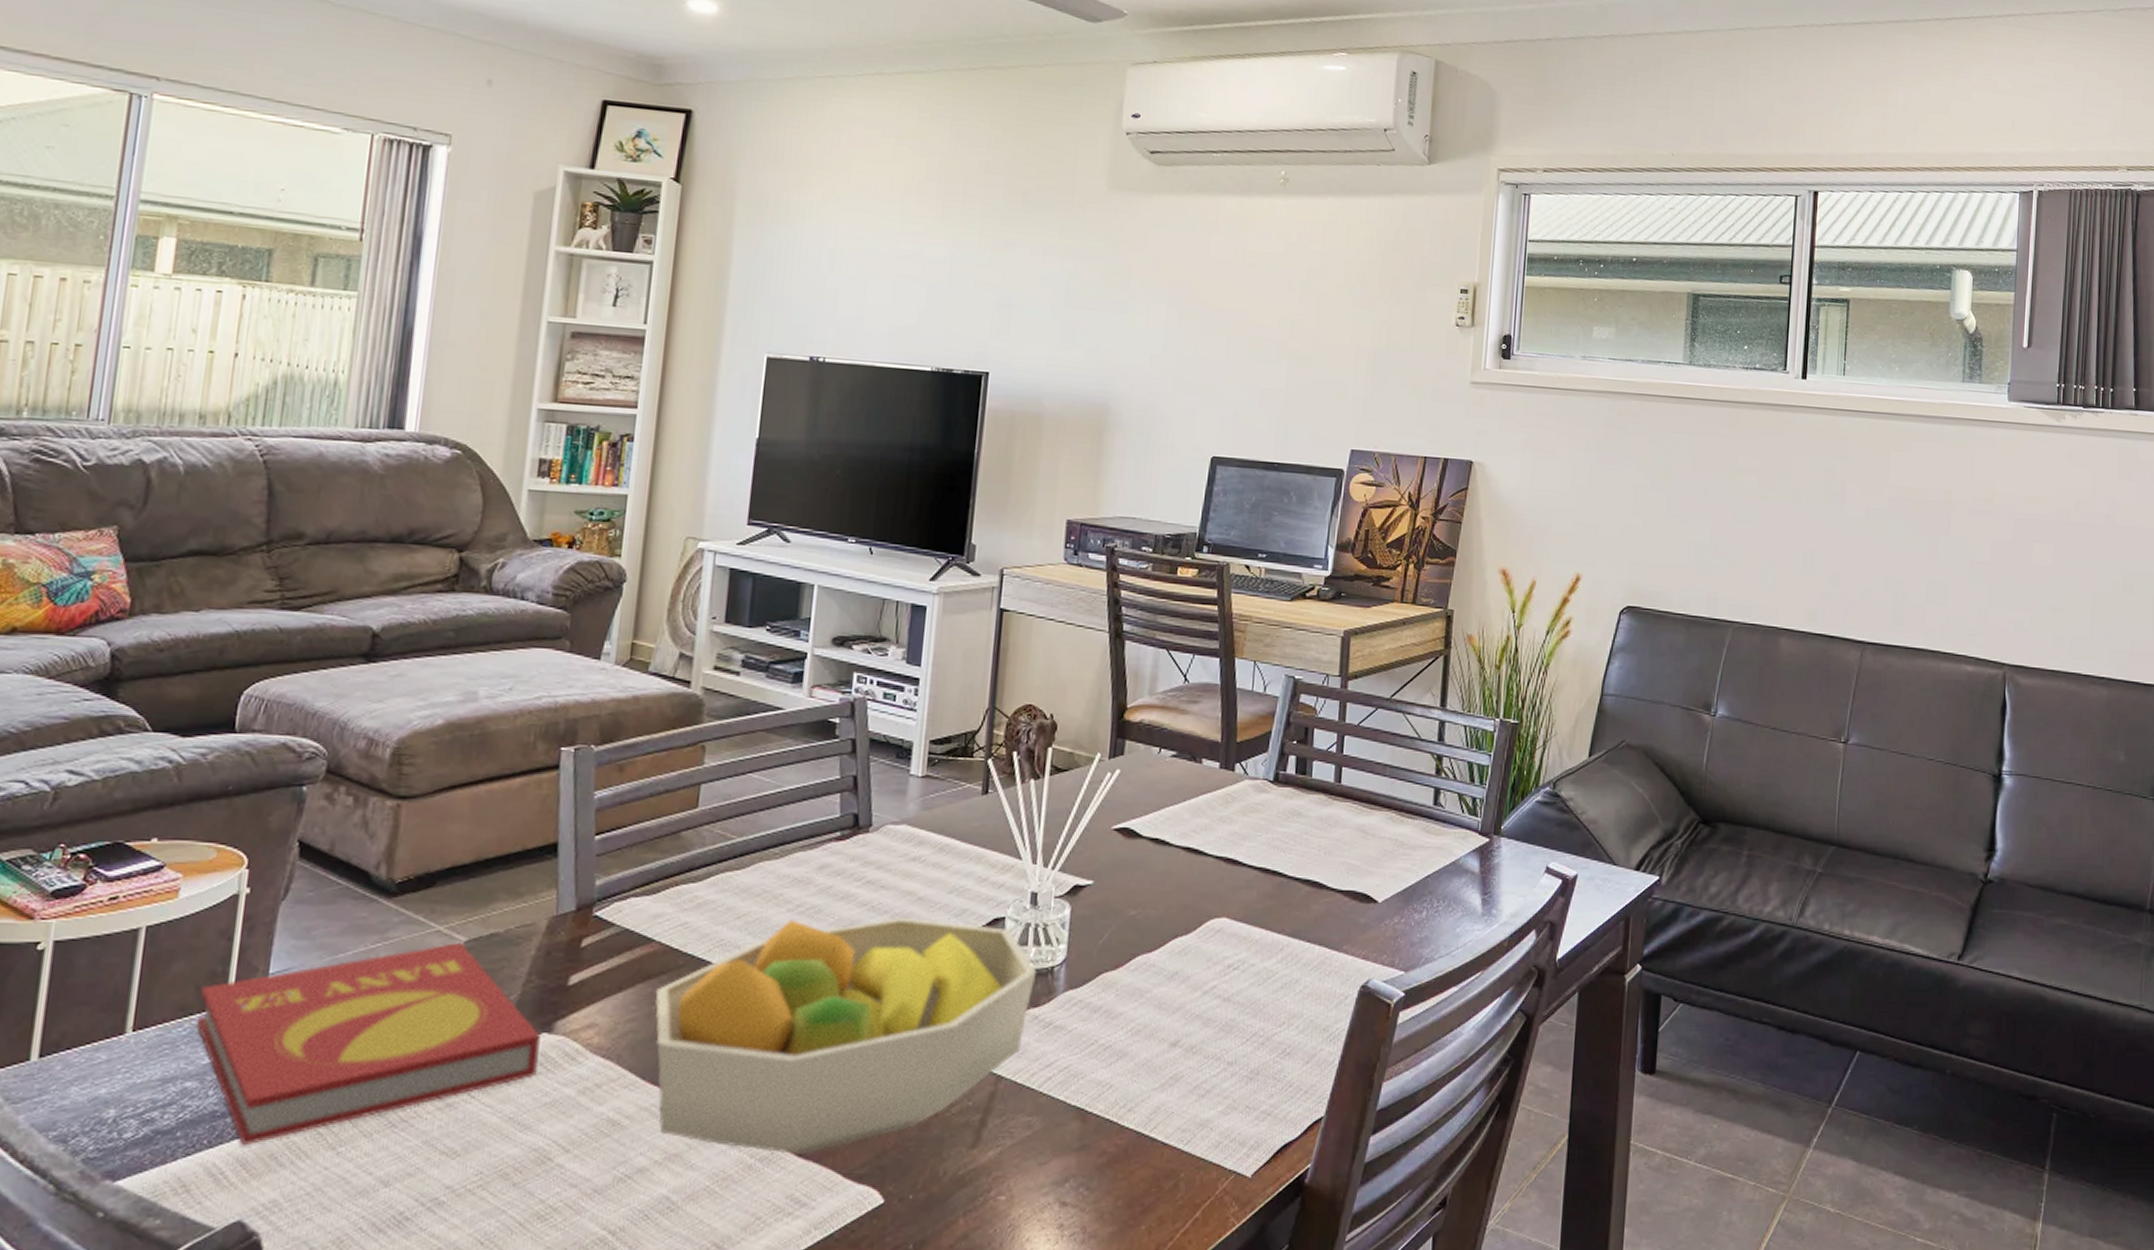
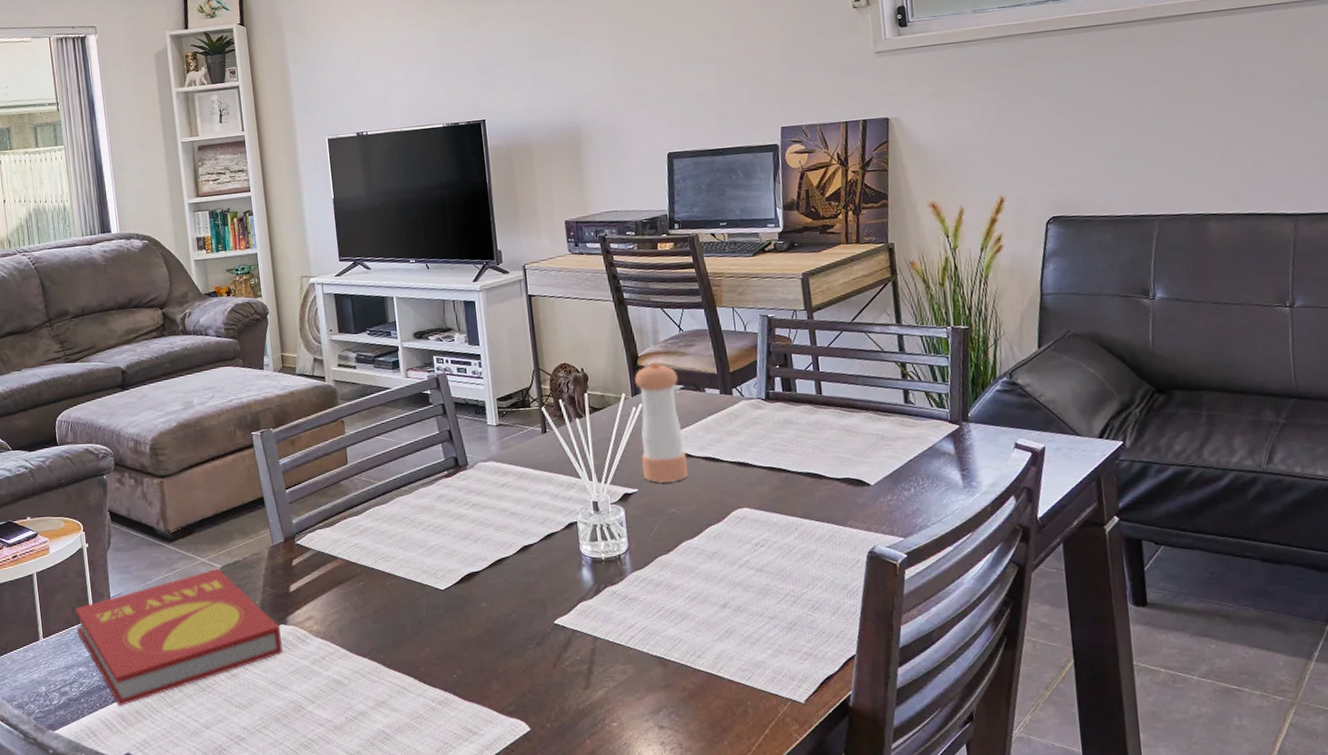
fruit bowl: present [655,917,1037,1156] -> none [346,527,609,699]
pepper shaker: none [1104,716,1172,877] -> present [635,361,688,483]

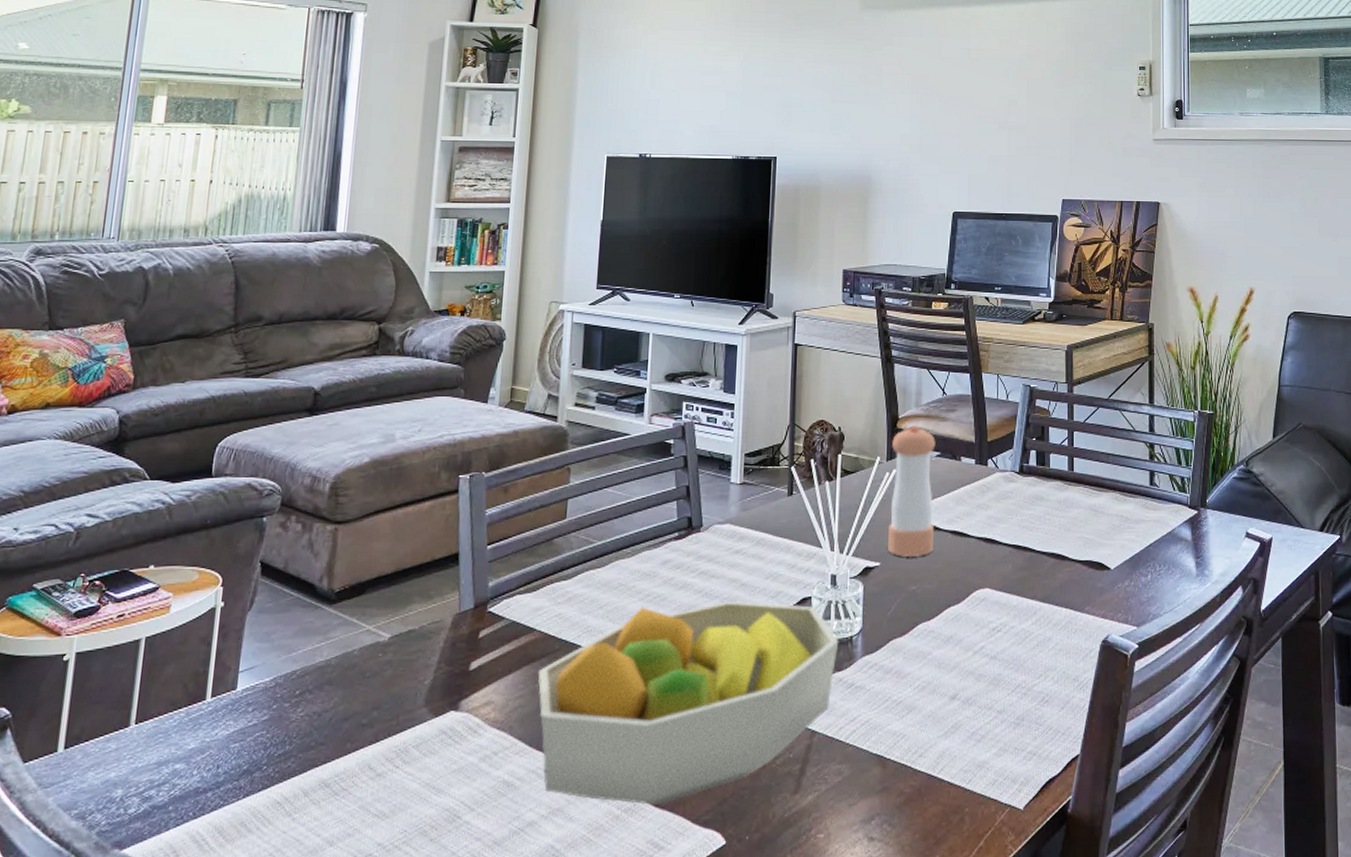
book: present [75,568,283,707] -> none [184,638,449,816]
fruit bowl: none [346,527,609,699] -> present [537,600,839,806]

